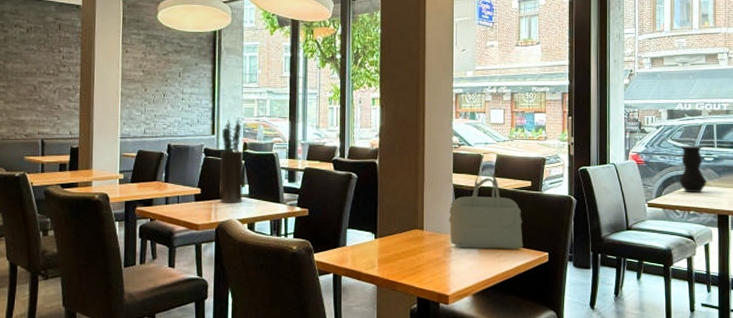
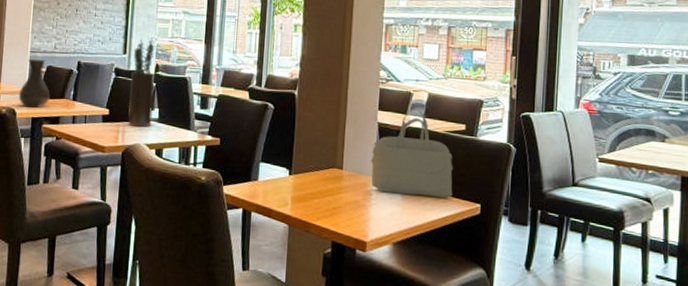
vase: none [110,145,142,191] -> present [18,59,50,108]
vase: present [679,146,707,193] -> none [637,96,670,151]

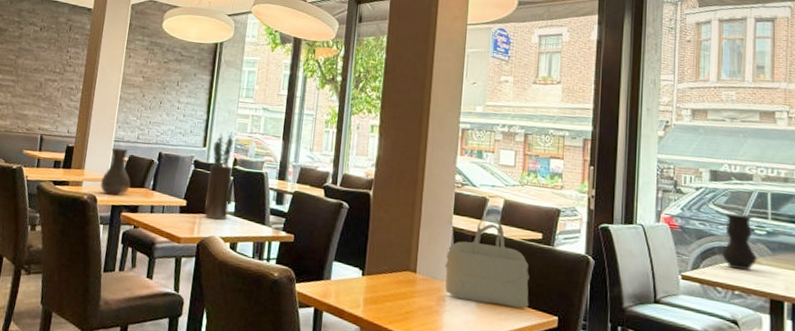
vase: none [637,96,670,151] -> present [722,213,757,271]

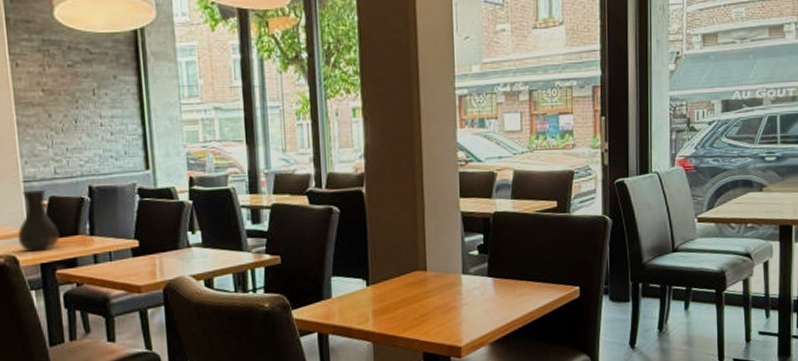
vase: present [204,132,234,221] -> none [159,144,195,258]
handbag: present [444,214,530,309] -> none [457,190,549,289]
vase: present [722,213,757,271] -> none [735,143,768,202]

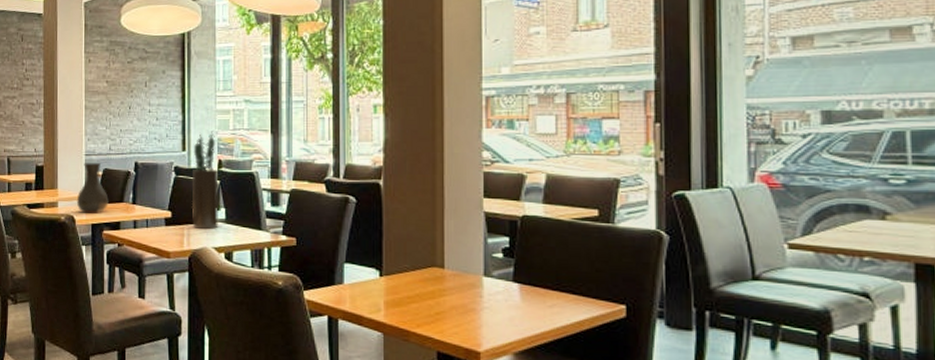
vase: none [159,144,195,258] -> present [191,131,219,230]

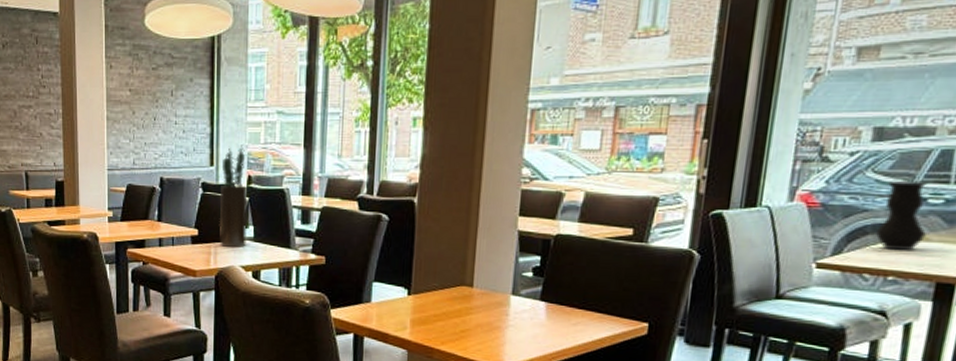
vase: present [76,163,109,213] -> none [99,178,133,231]
vase: none [843,162,894,231] -> present [876,181,929,251]

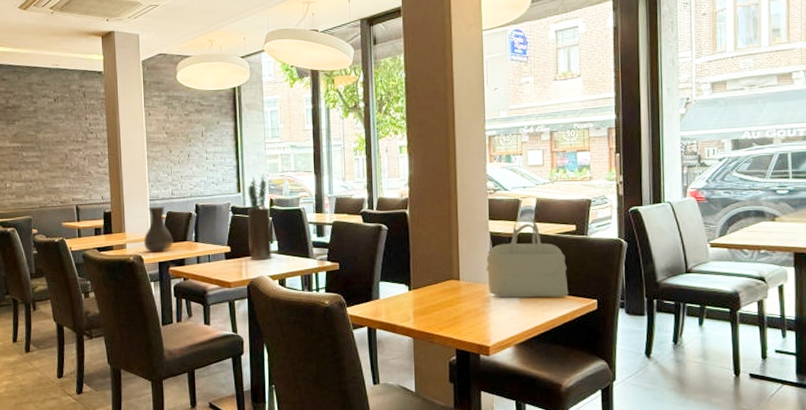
vase: none [99,178,133,231] -> present [143,207,173,253]
handbag: none [508,212,616,318] -> present [486,215,569,298]
vase: present [876,181,929,251] -> none [747,178,780,230]

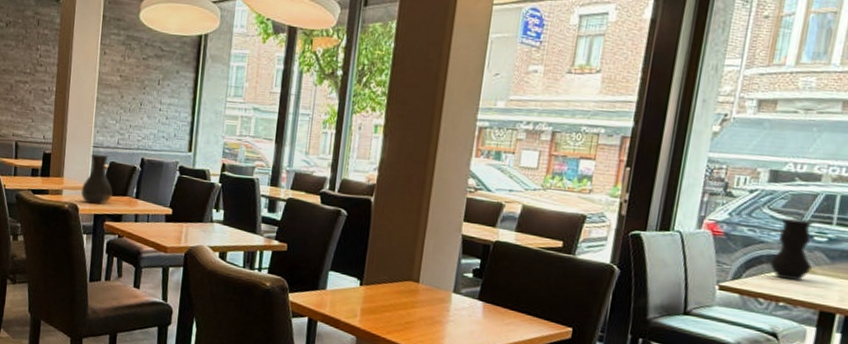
vase: present [248,174,272,261] -> none [191,135,222,230]
handbag: present [486,215,569,298] -> none [450,221,545,320]
vase: none [747,178,780,230] -> present [770,218,815,281]

